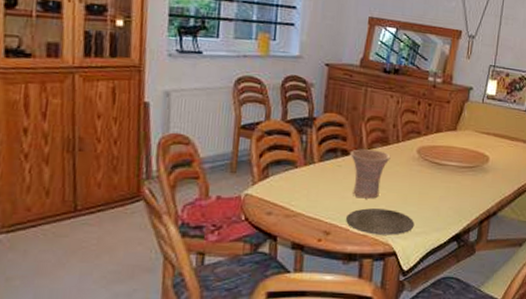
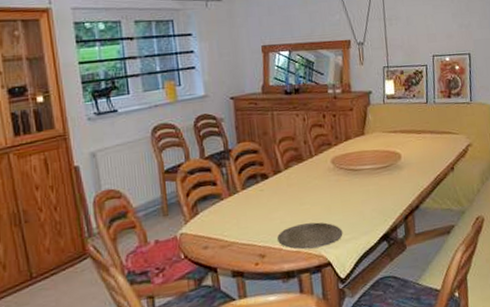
vase: present [351,149,391,199] -> none [270,168,308,217]

